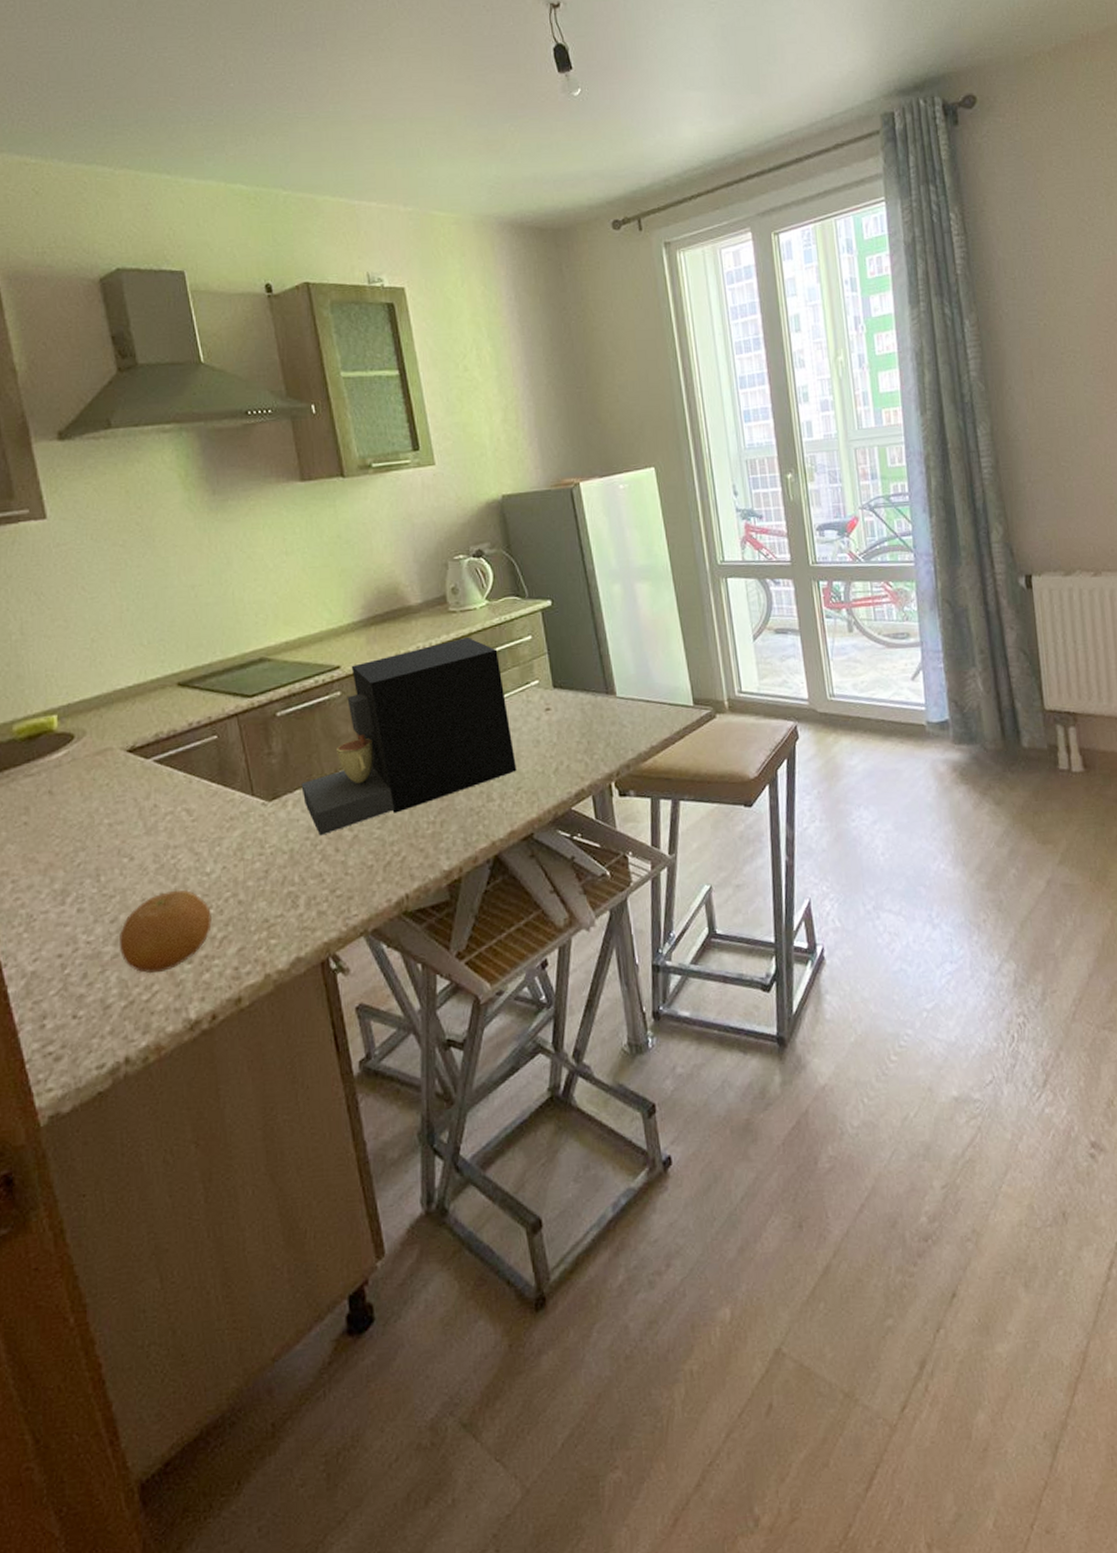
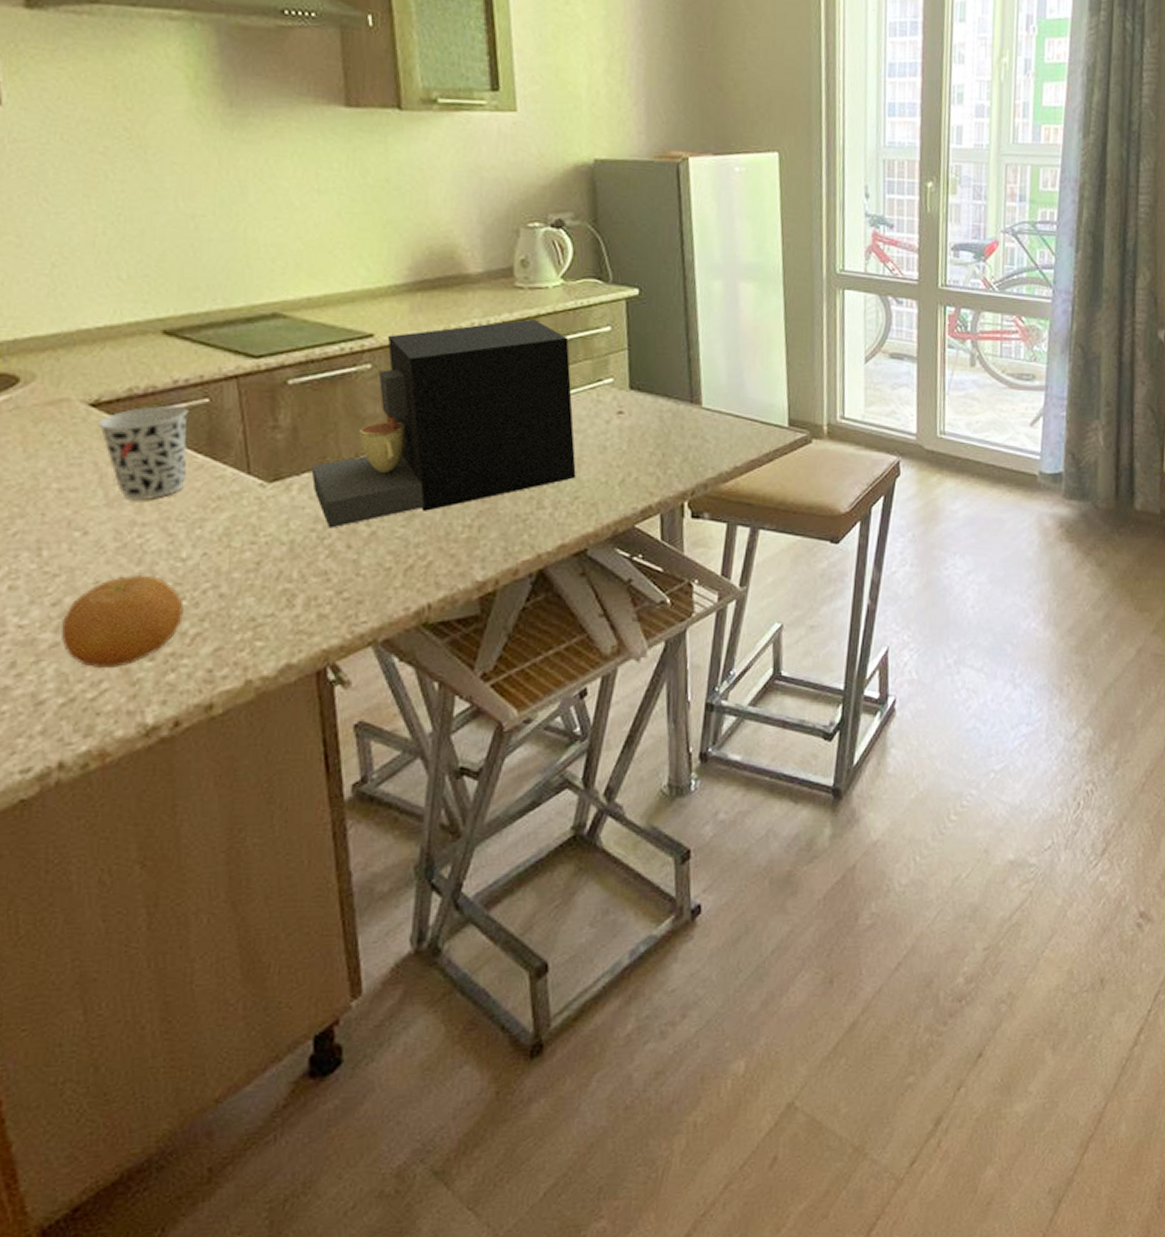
cup: none [134,744,205,828] -> present [97,405,189,501]

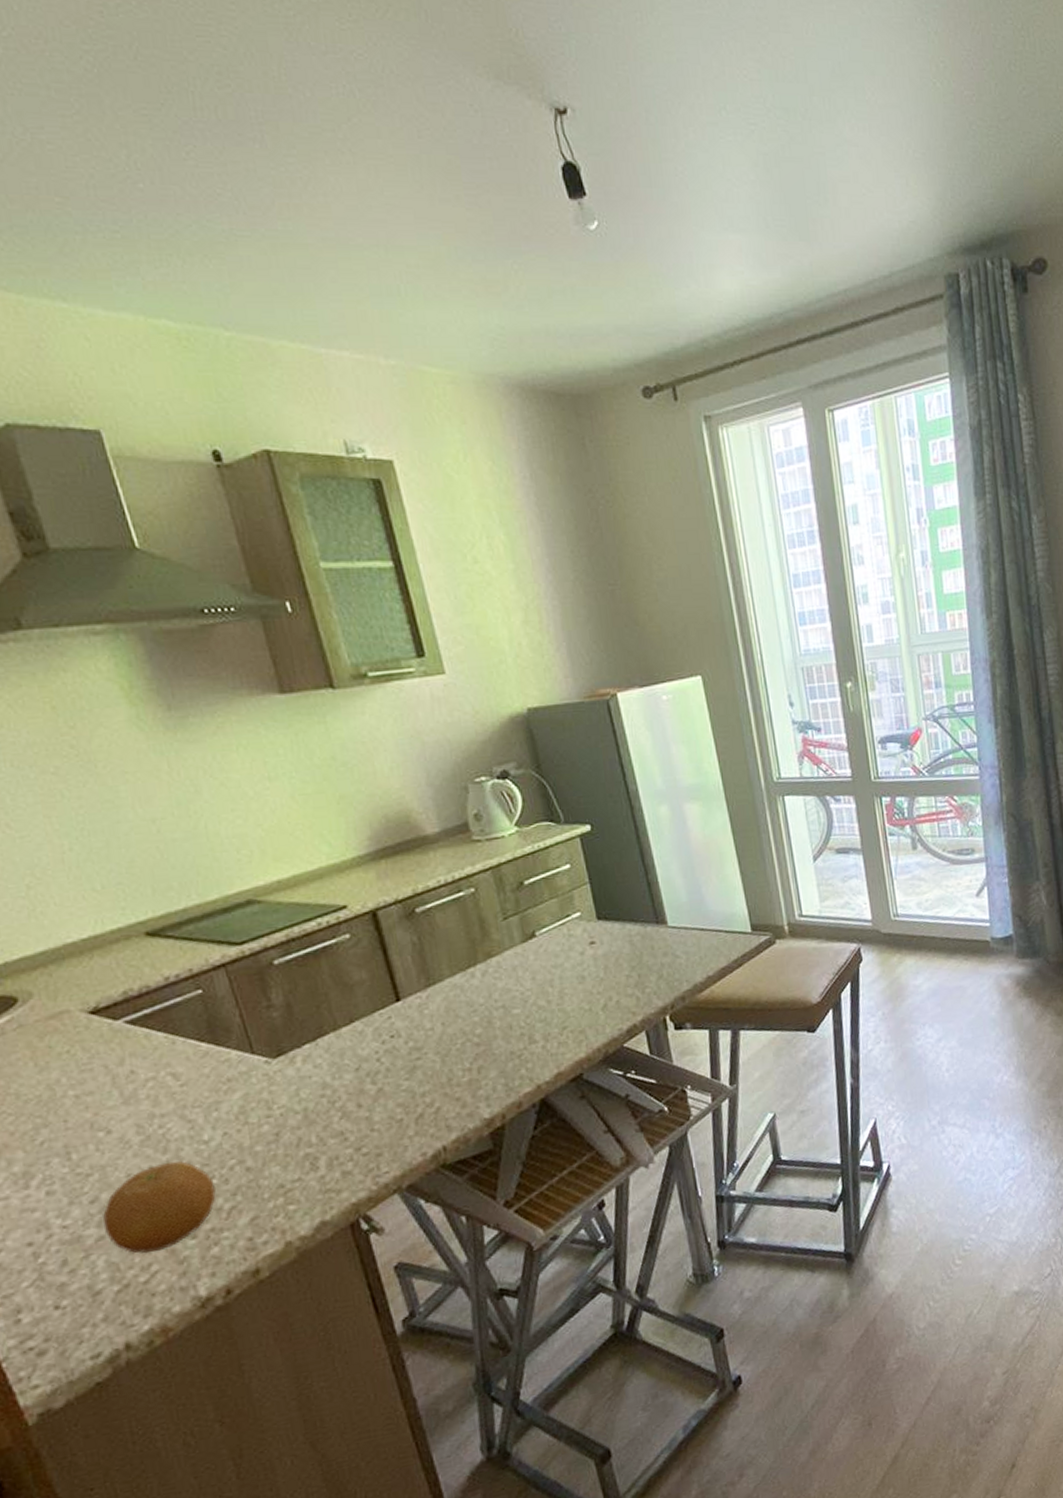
cup: present [97,405,189,501] -> none [100,1000,194,1096]
coffee maker: present [311,318,576,528] -> none [310,867,561,1092]

